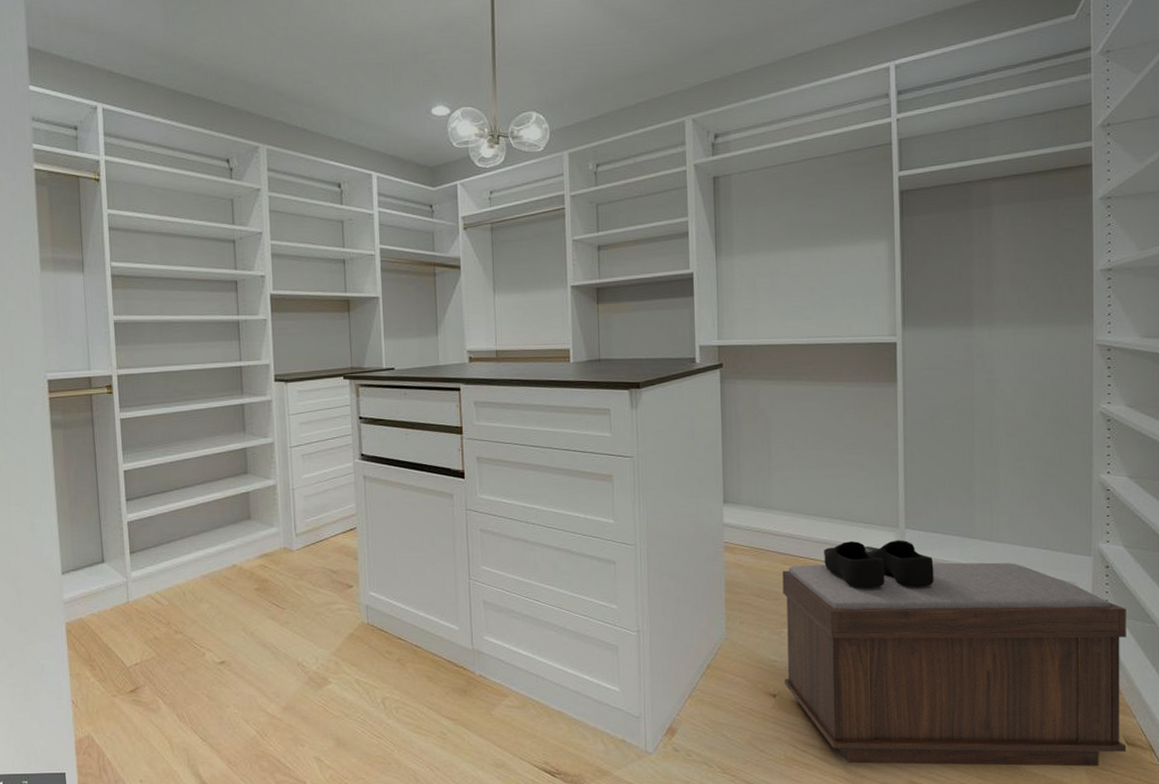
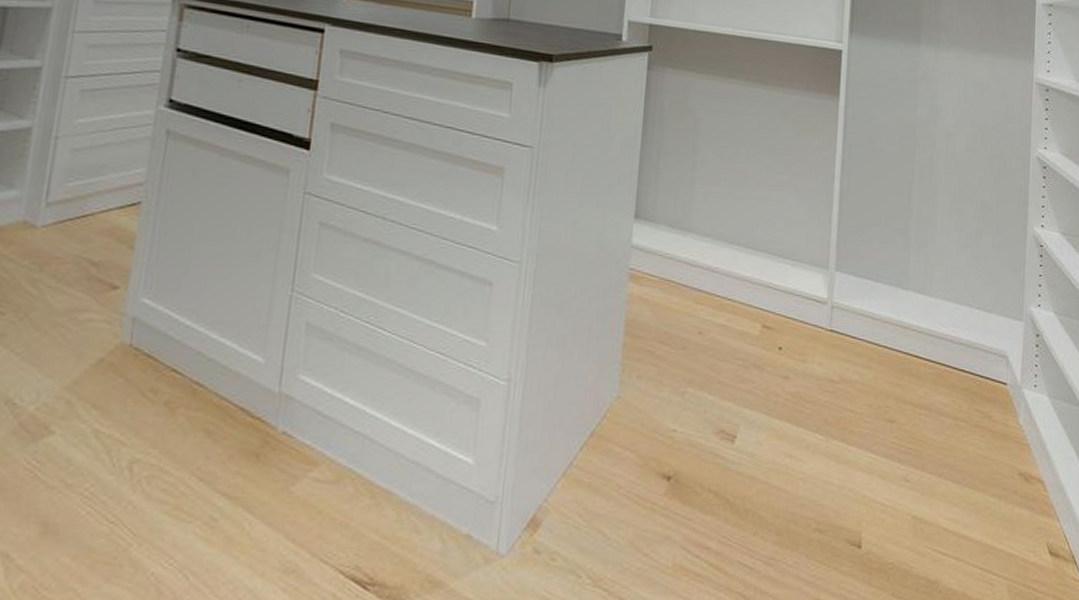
bench: present [782,562,1127,767] -> none [683,306,1054,583]
shoe: present [824,540,934,588] -> none [743,281,863,344]

